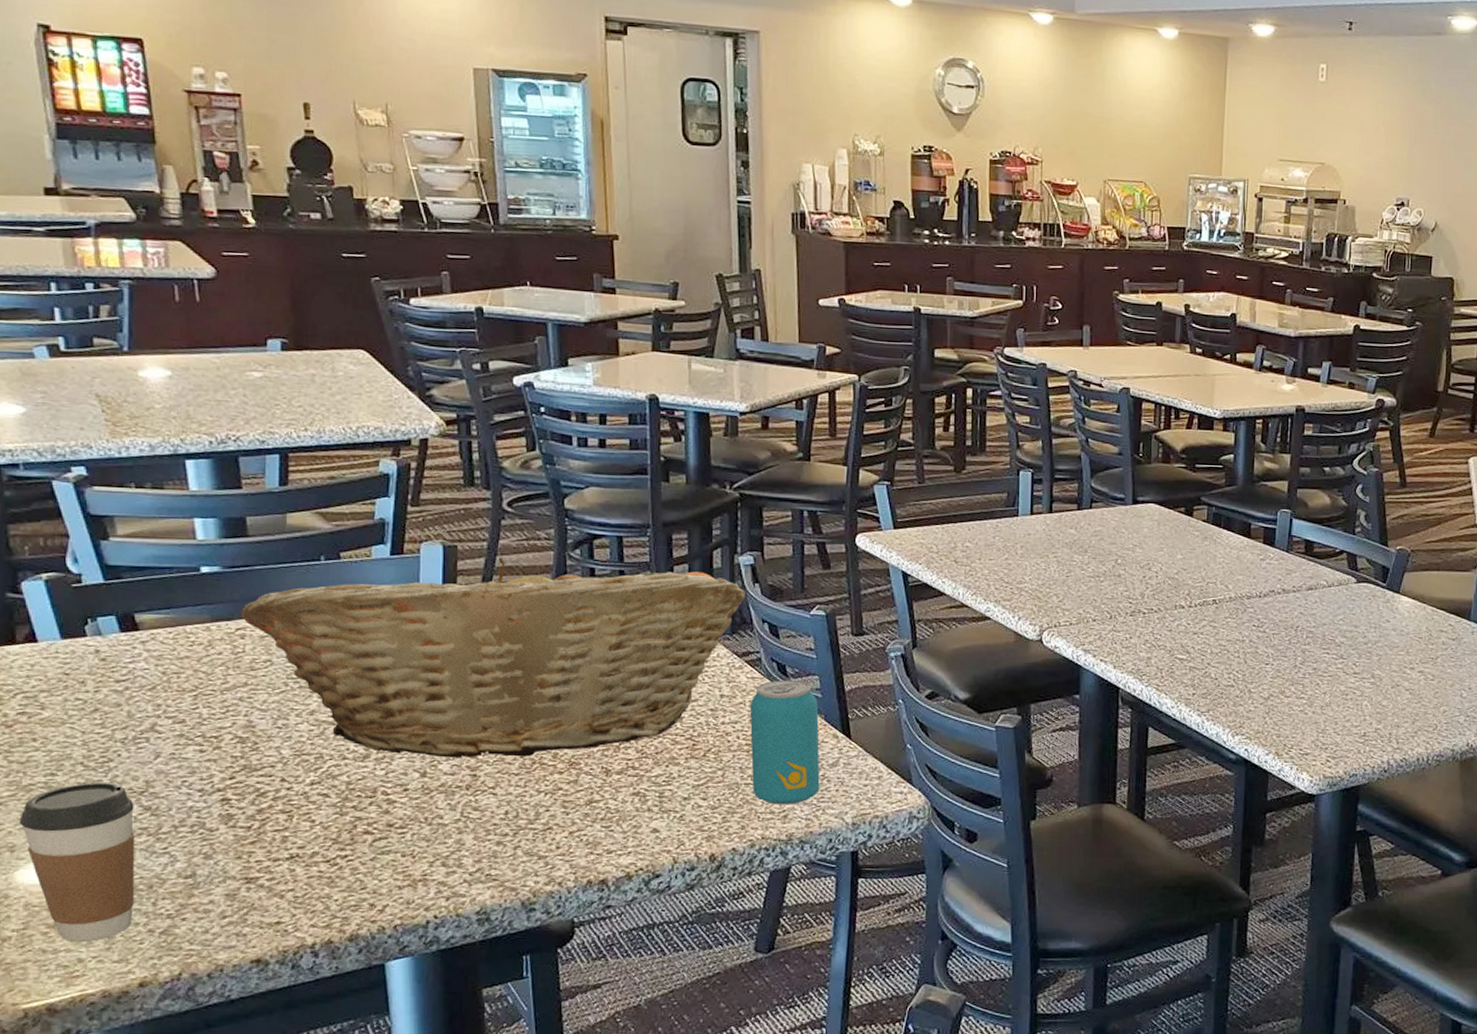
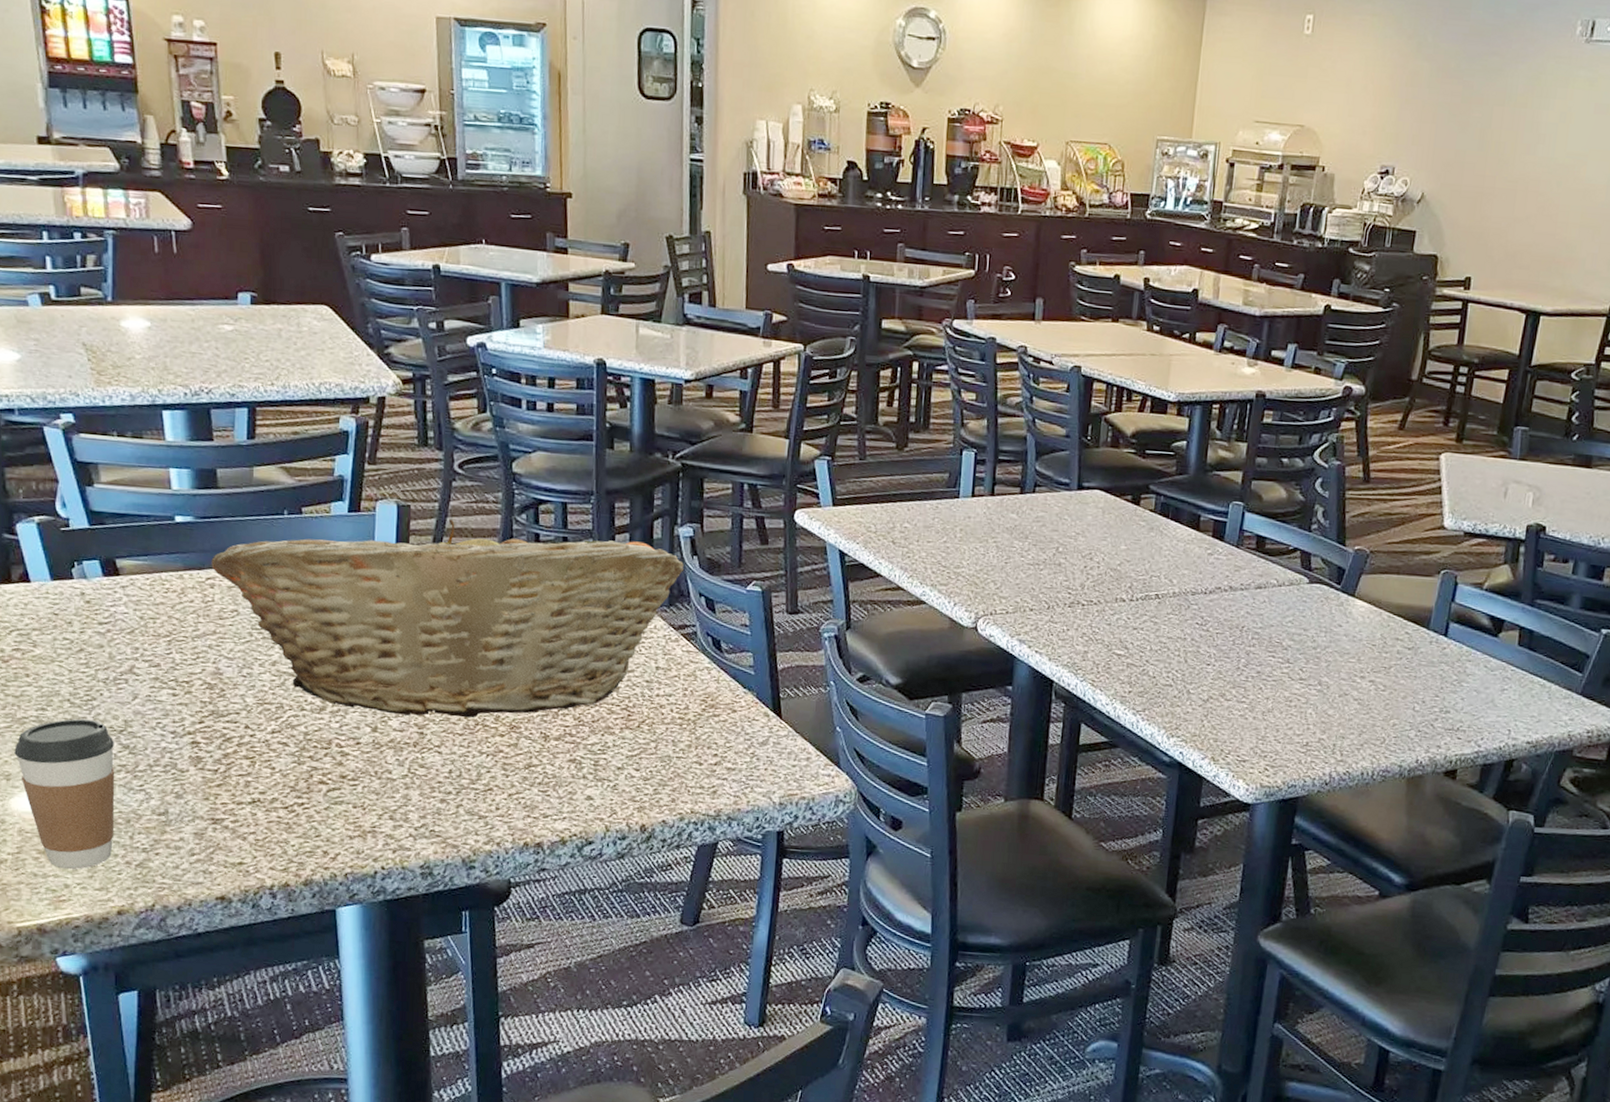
beverage can: present [749,679,820,805] -> none [683,654,751,781]

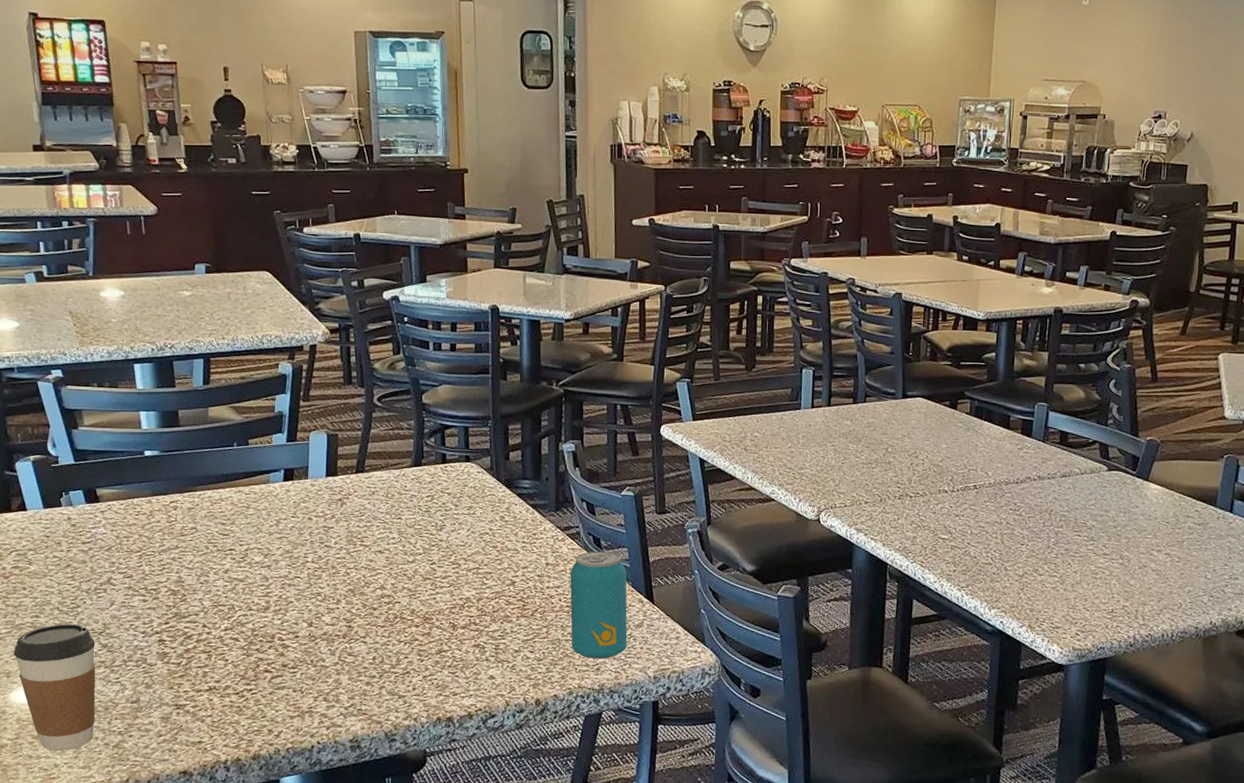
fruit basket: present [211,519,684,718] -> none [174,444,568,612]
beverage can: none [683,654,751,781] -> present [570,551,628,660]

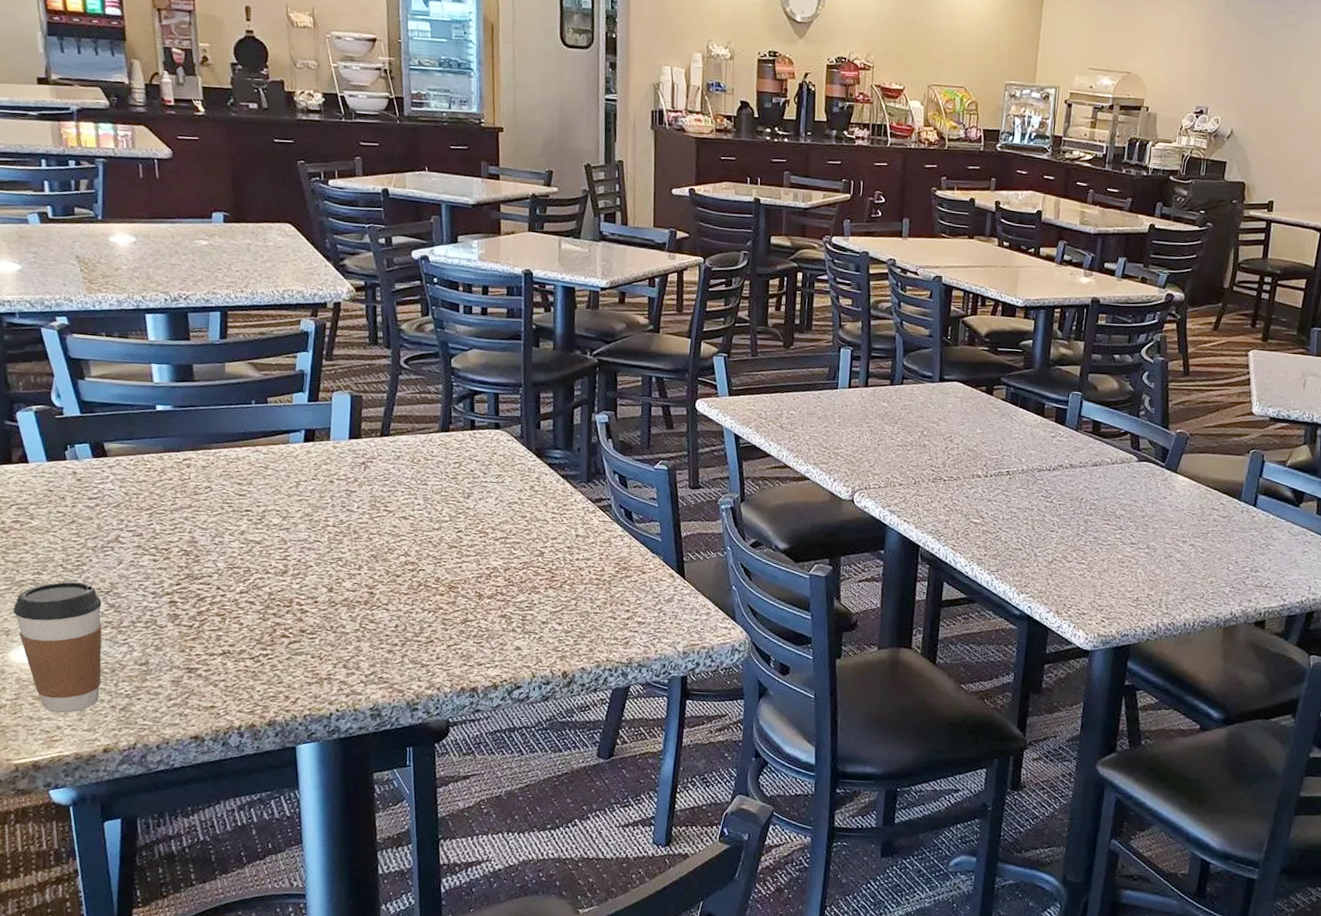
beverage can: present [570,551,628,660] -> none [600,524,658,634]

